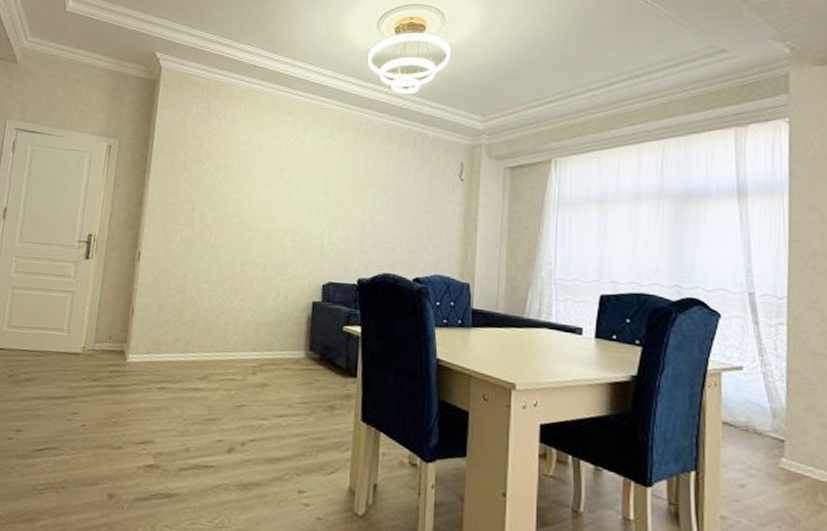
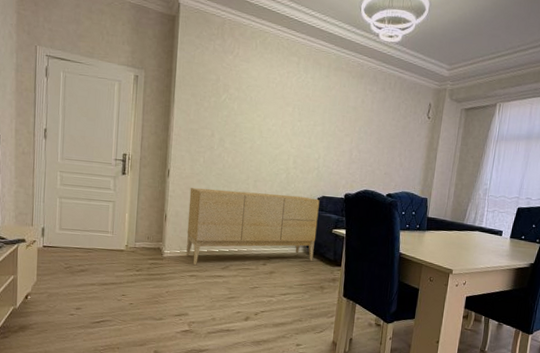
sideboard: none [155,274,325,373] -> present [186,188,320,265]

